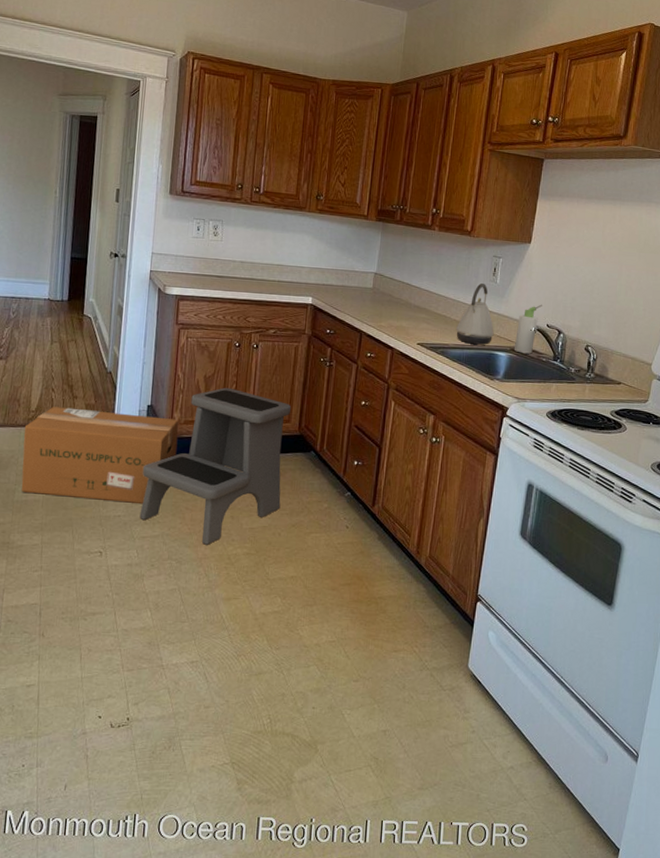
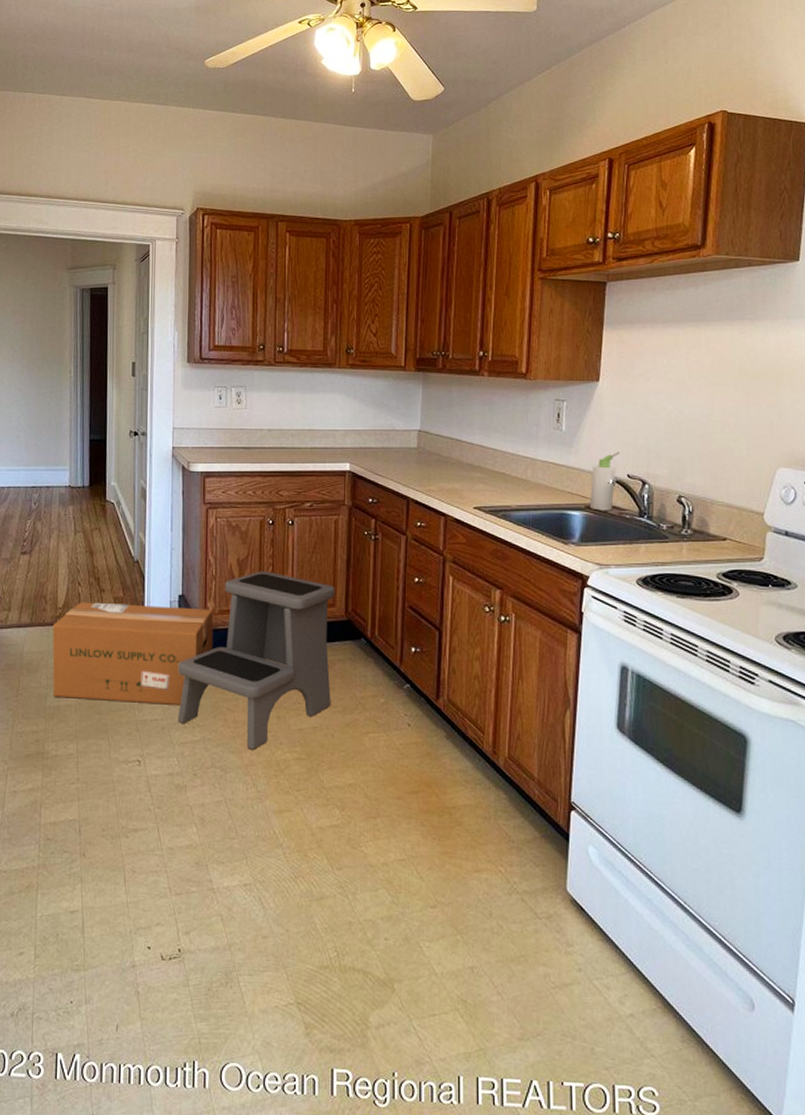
kettle: present [455,283,494,346] -> none [517,433,564,505]

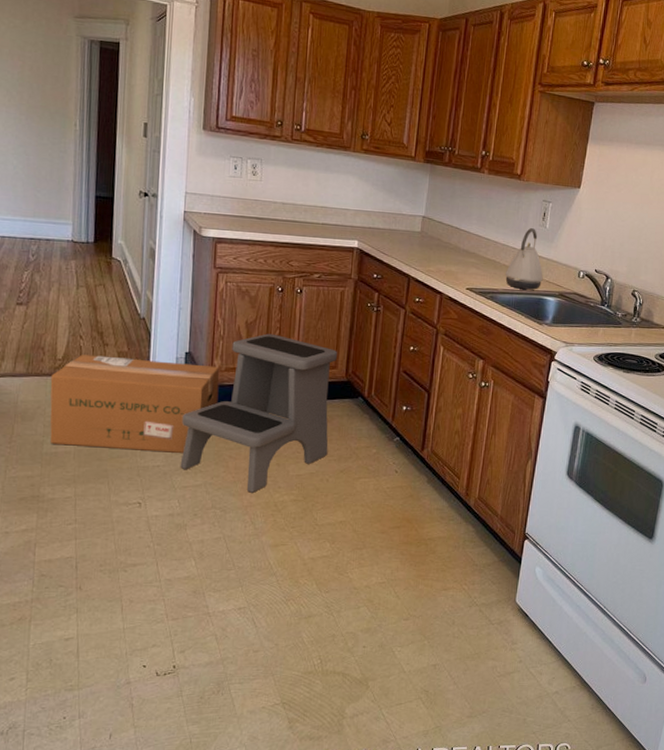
kettle: none [517,433,564,505] -> present [504,228,543,291]
bottle: present [589,451,620,511] -> none [562,249,591,299]

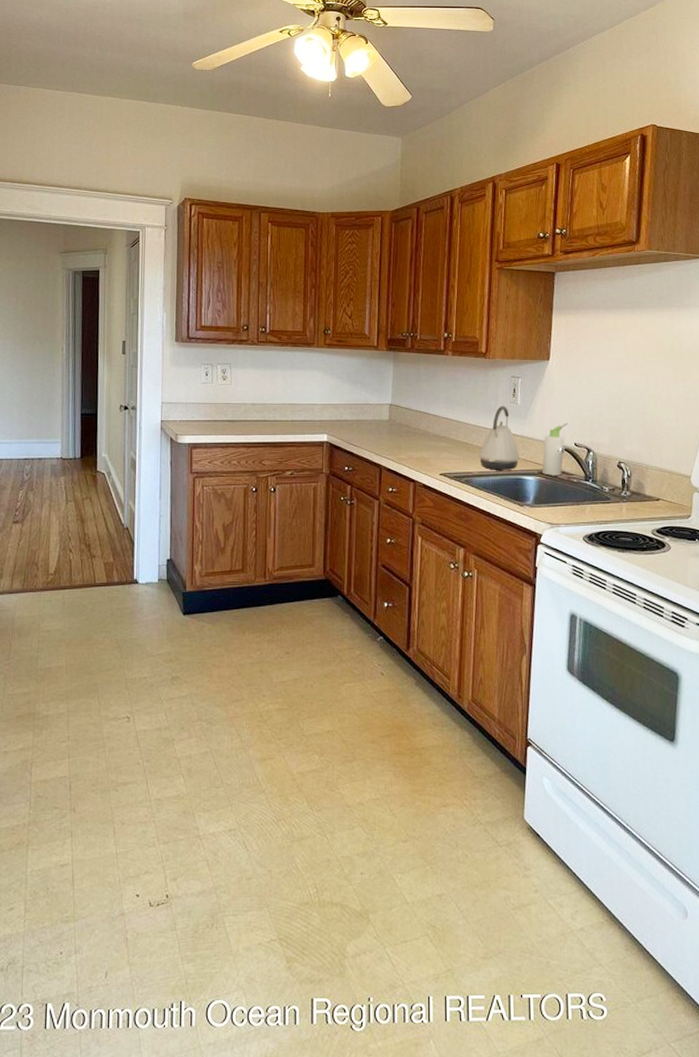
box: present [50,354,220,453] -> none [43,568,200,663]
step stool: present [180,333,338,493] -> none [165,535,315,703]
bottle: none [562,249,591,299] -> present [542,422,568,476]

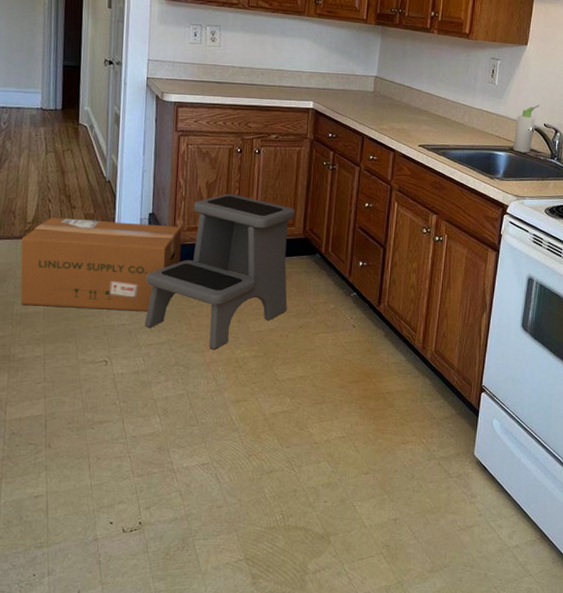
box: none [43,568,200,663] -> present [20,217,182,311]
step stool: none [165,535,315,703] -> present [144,193,296,349]
kettle: present [478,406,519,471] -> none [456,85,493,146]

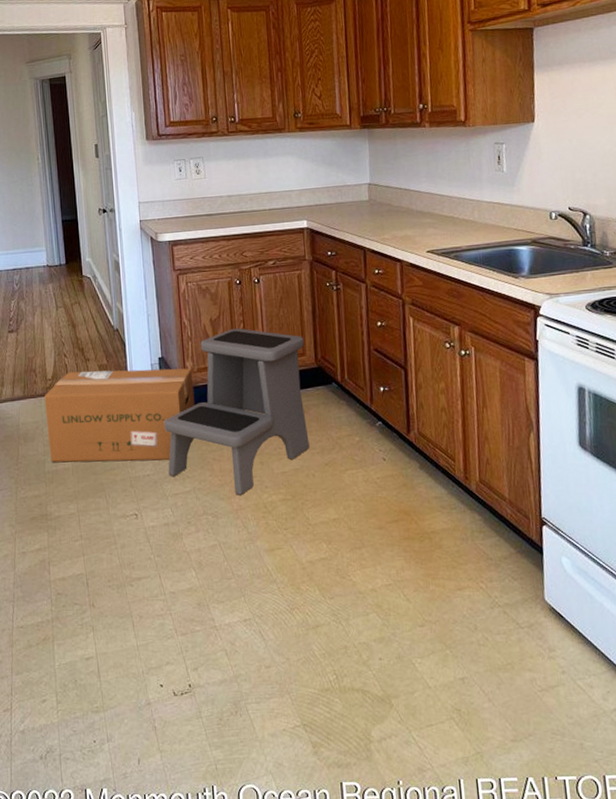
bottle: present [512,104,539,153] -> none [535,186,560,244]

